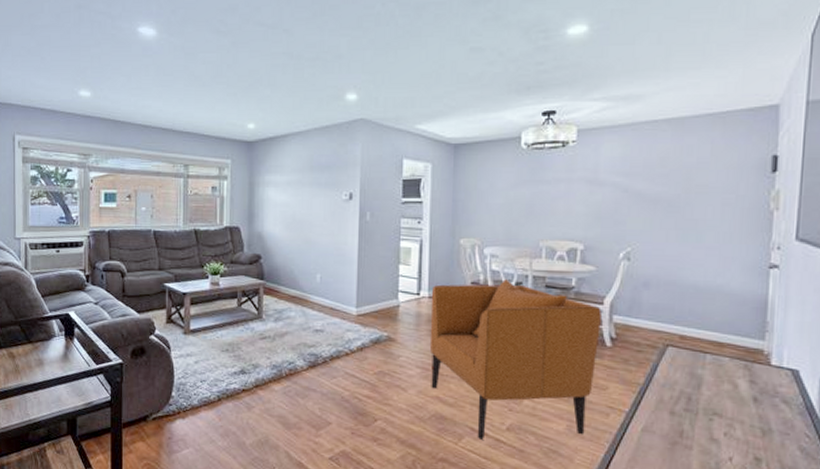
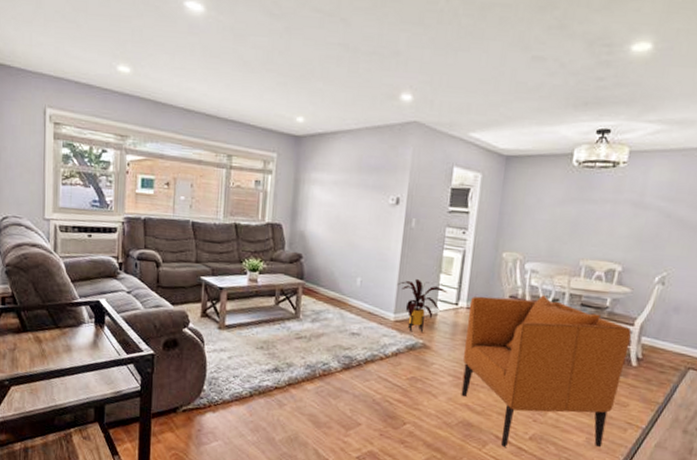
house plant: none [357,272,408,325] -> present [398,279,448,332]

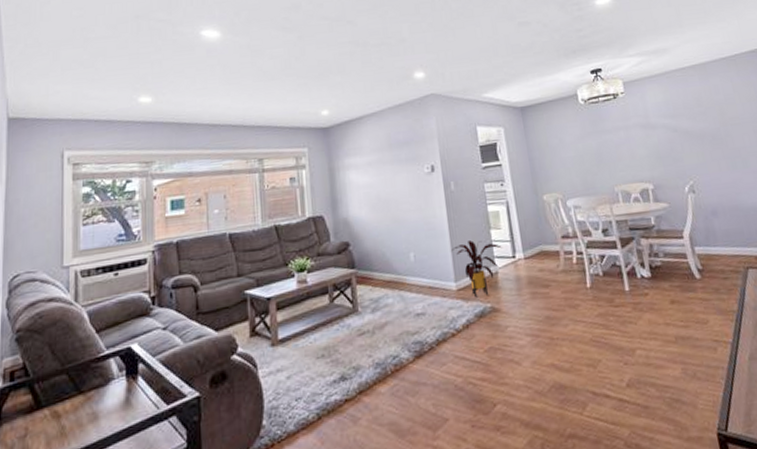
armchair: present [461,294,632,448] -> none [526,227,700,403]

